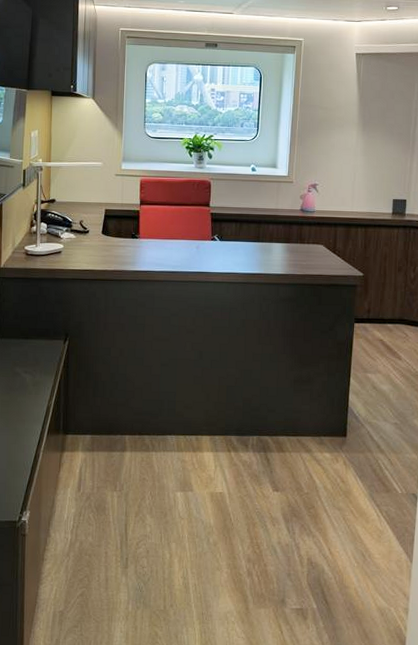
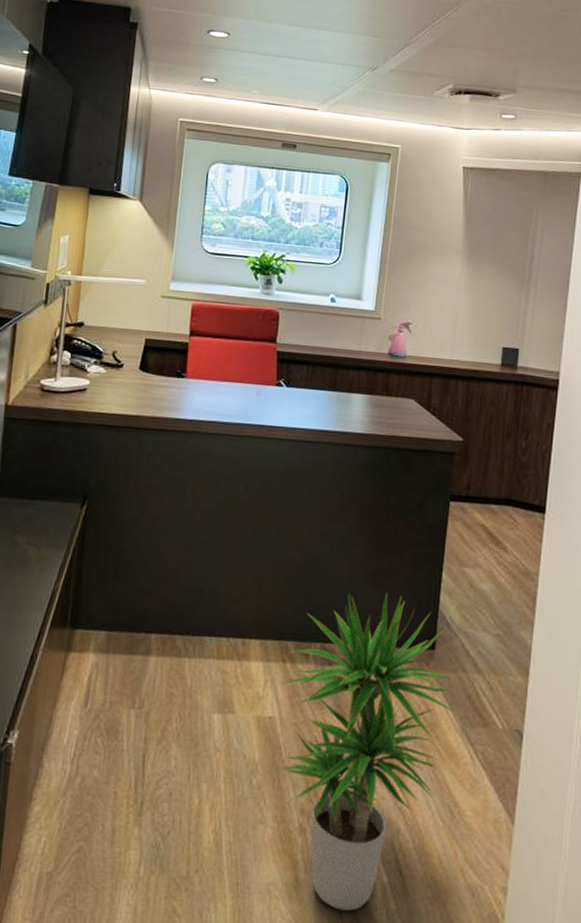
potted plant: none [229,396,366,630] -> present [280,592,458,911]

